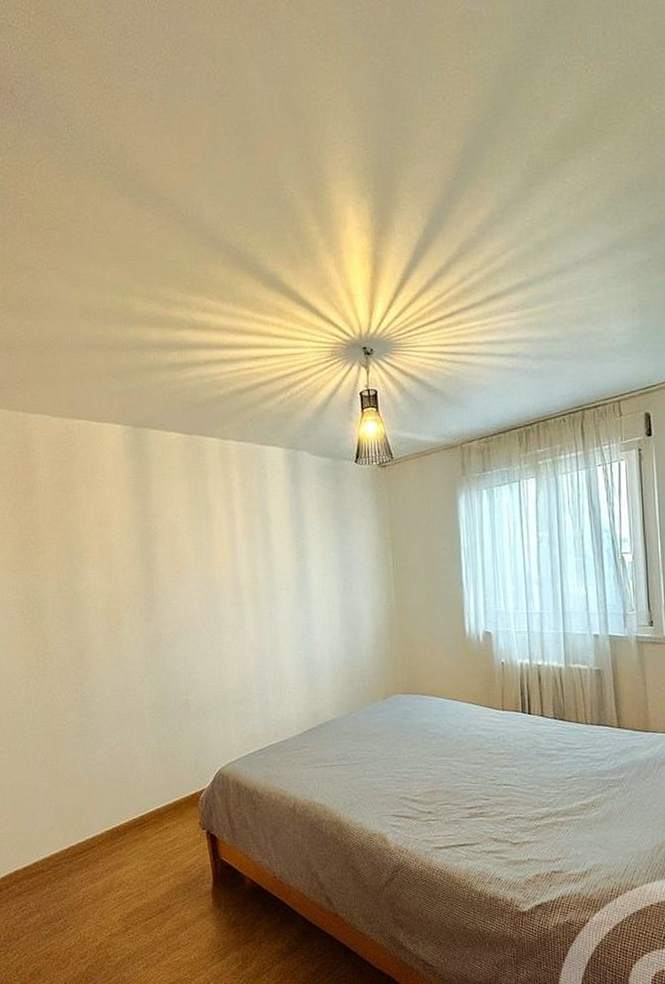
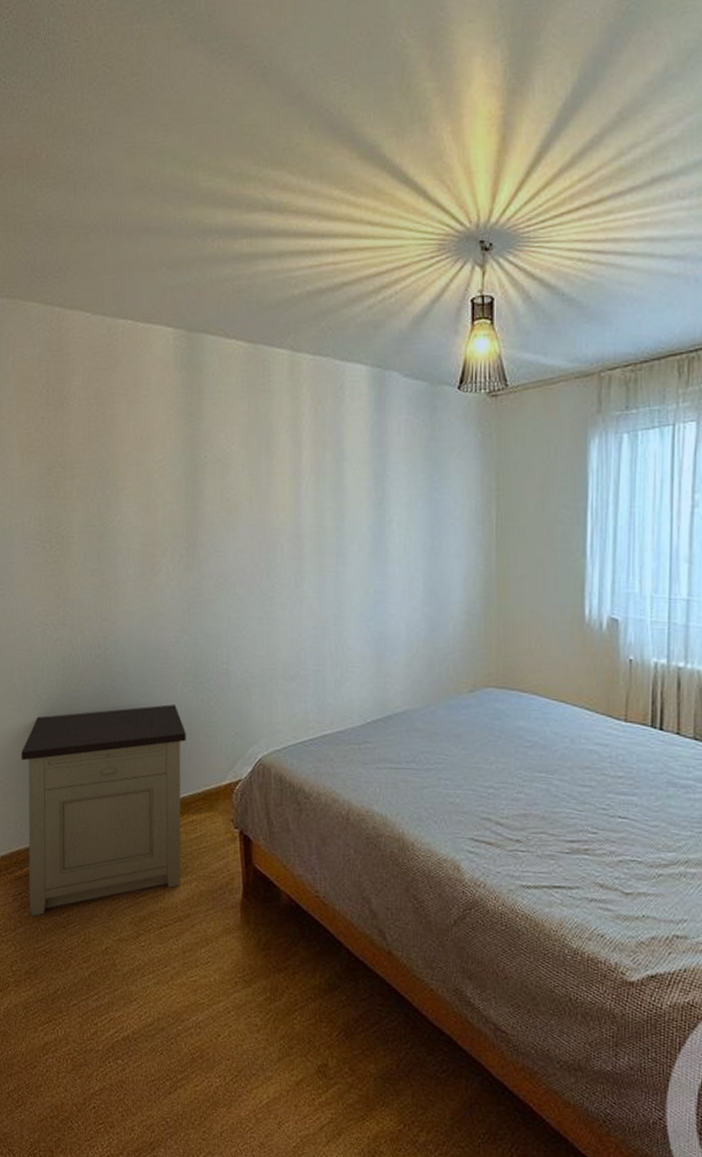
nightstand: none [14,733,160,926] -> present [21,704,186,917]

